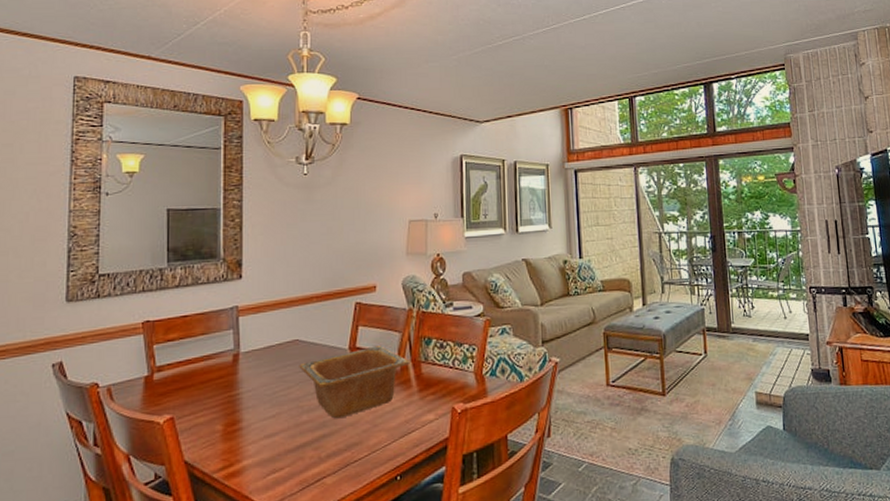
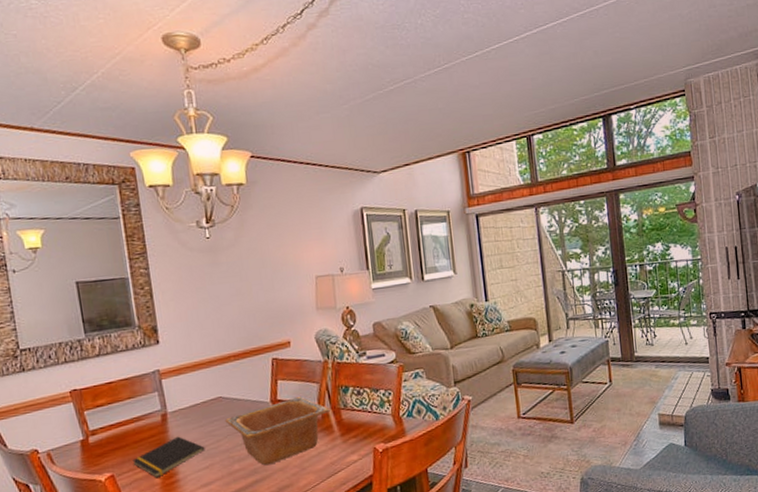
notepad: none [196,379,274,425] -> present [132,436,205,478]

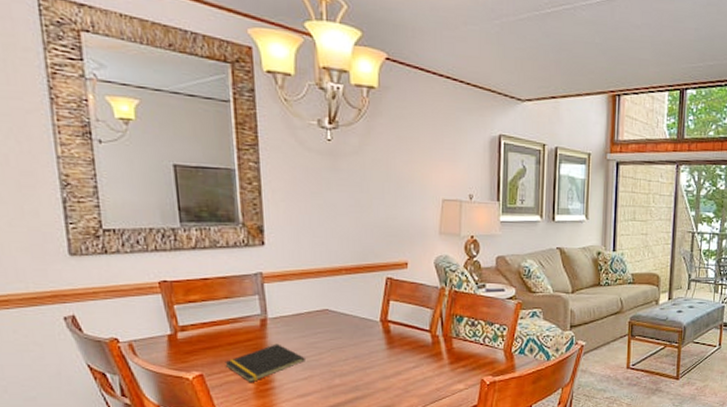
serving bowl: present [225,396,330,466] -> none [330,320,442,384]

